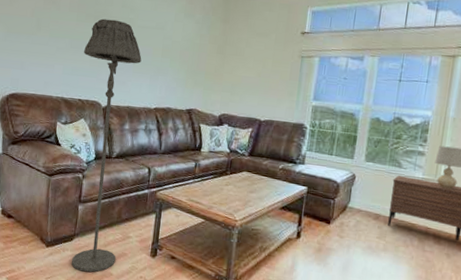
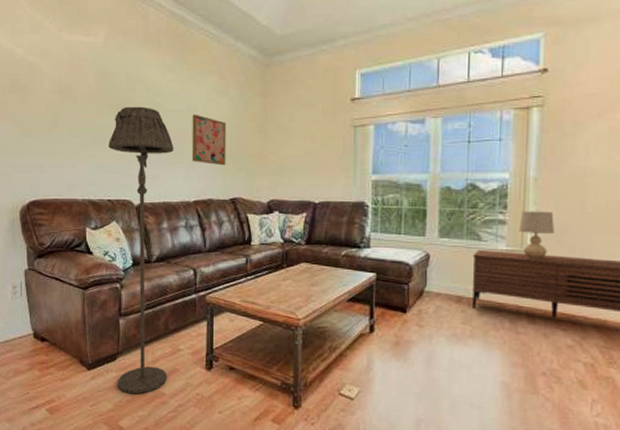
wall art: none [156,31,190,80] -> present [192,114,226,166]

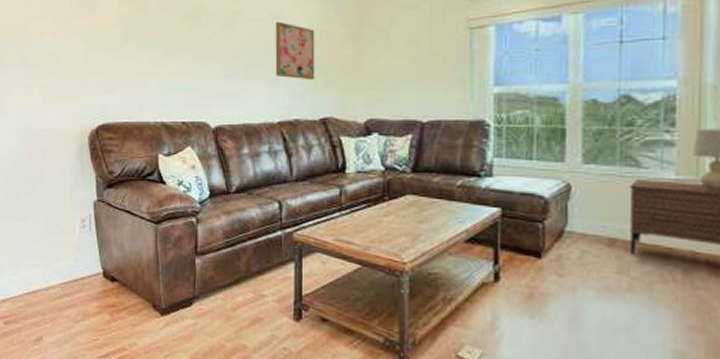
floor lamp: present [109,106,174,394] -> none [182,15,255,346]

